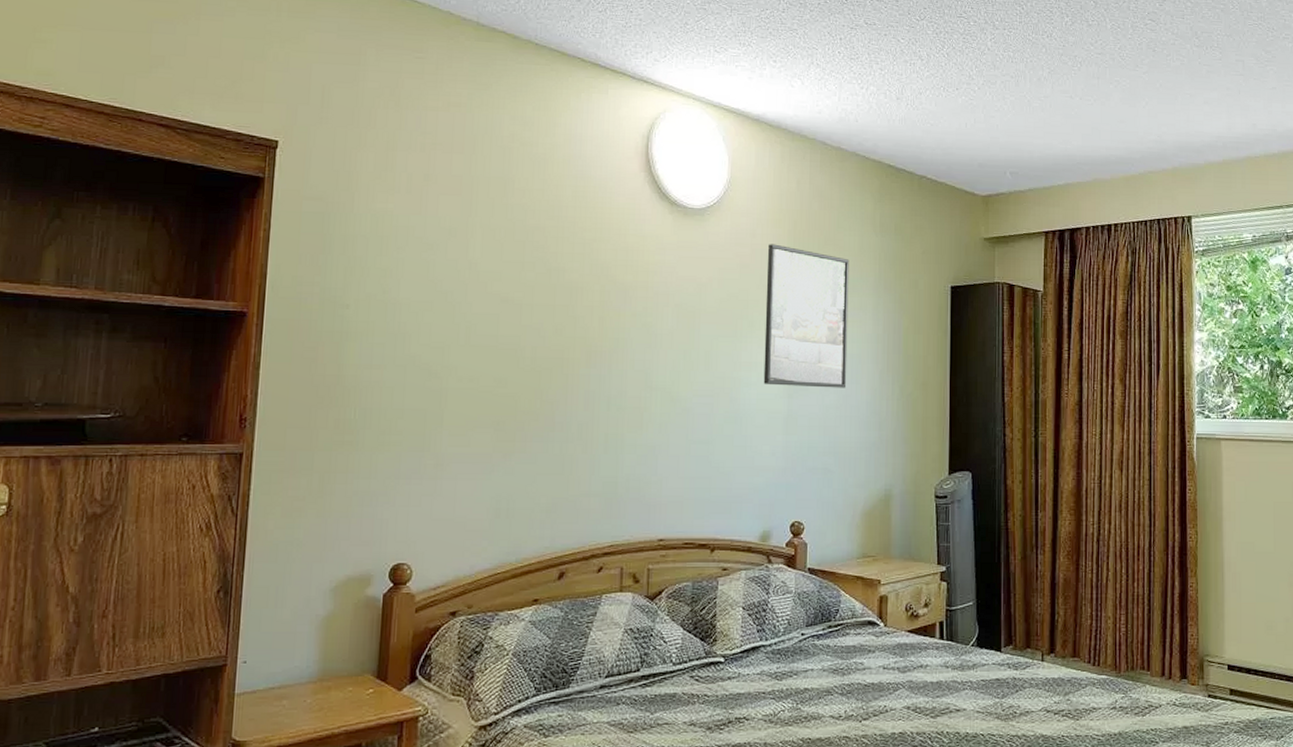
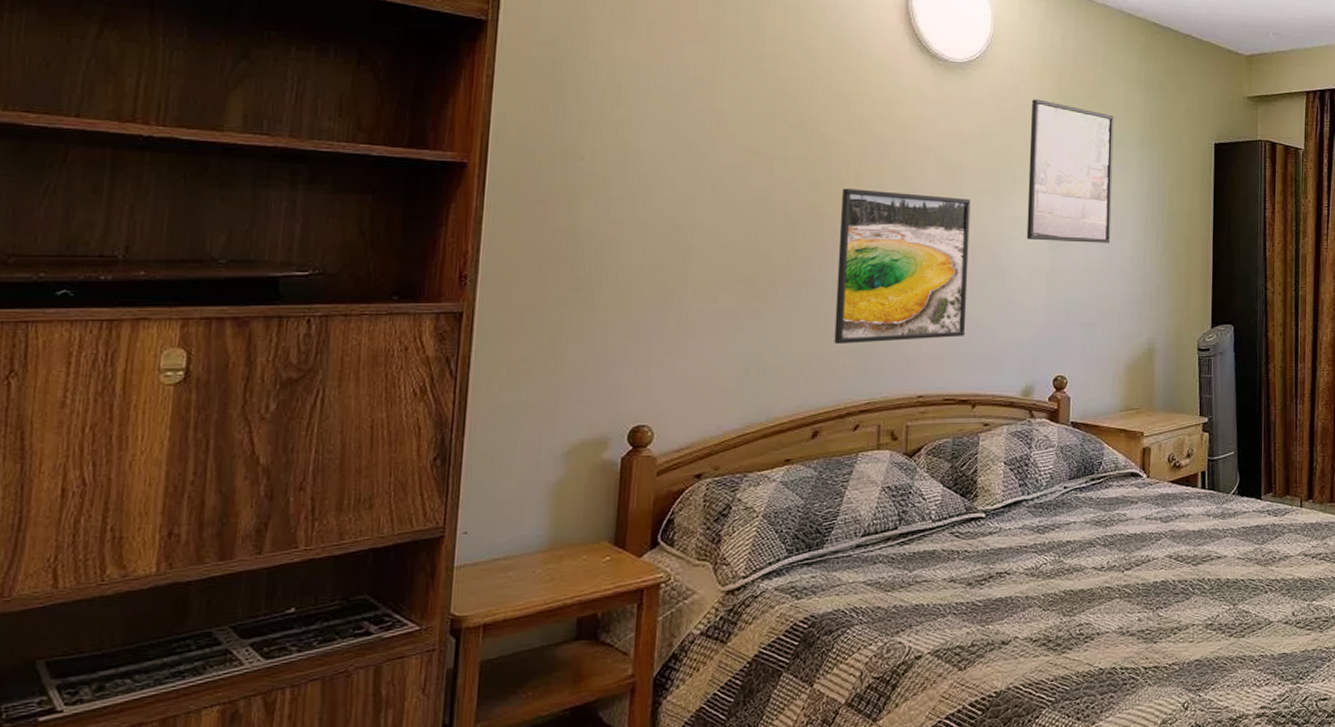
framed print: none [579,334,709,487] -> present [834,188,971,344]

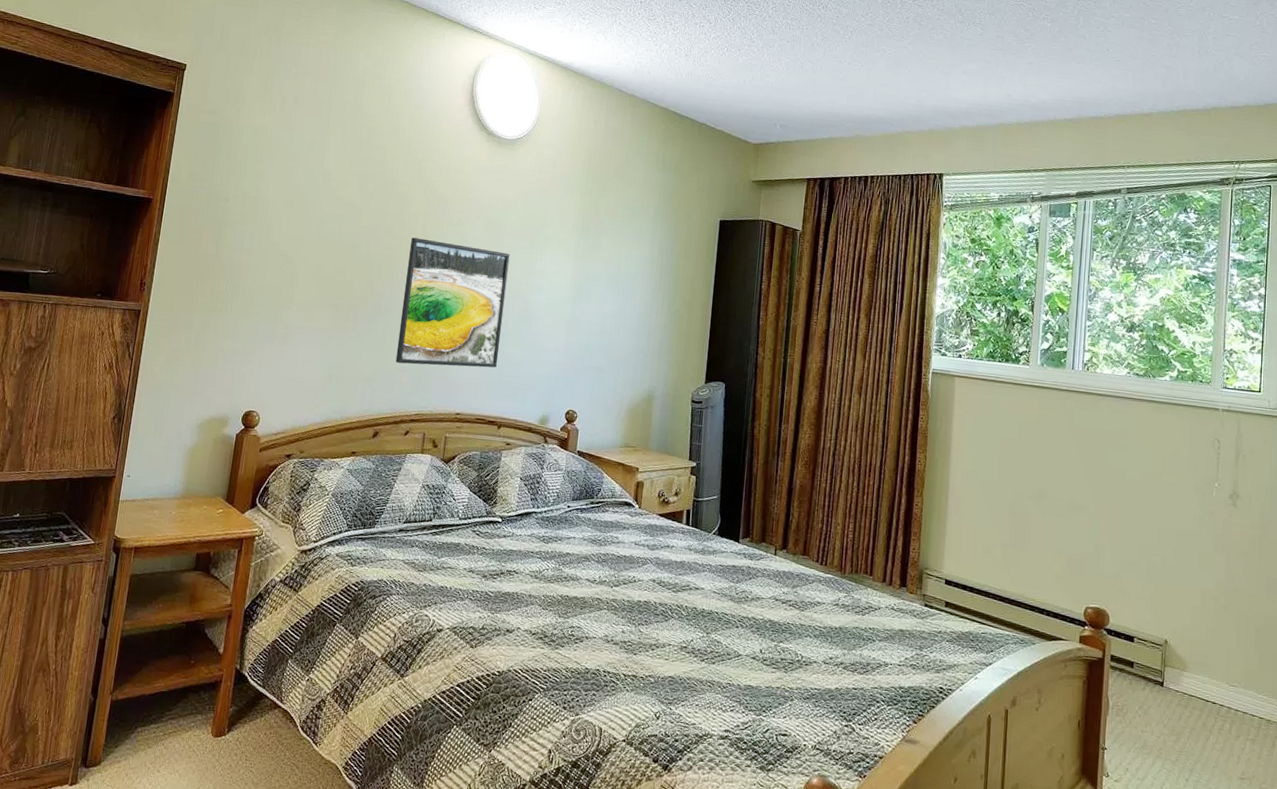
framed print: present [1026,99,1114,243] -> none [553,173,634,301]

